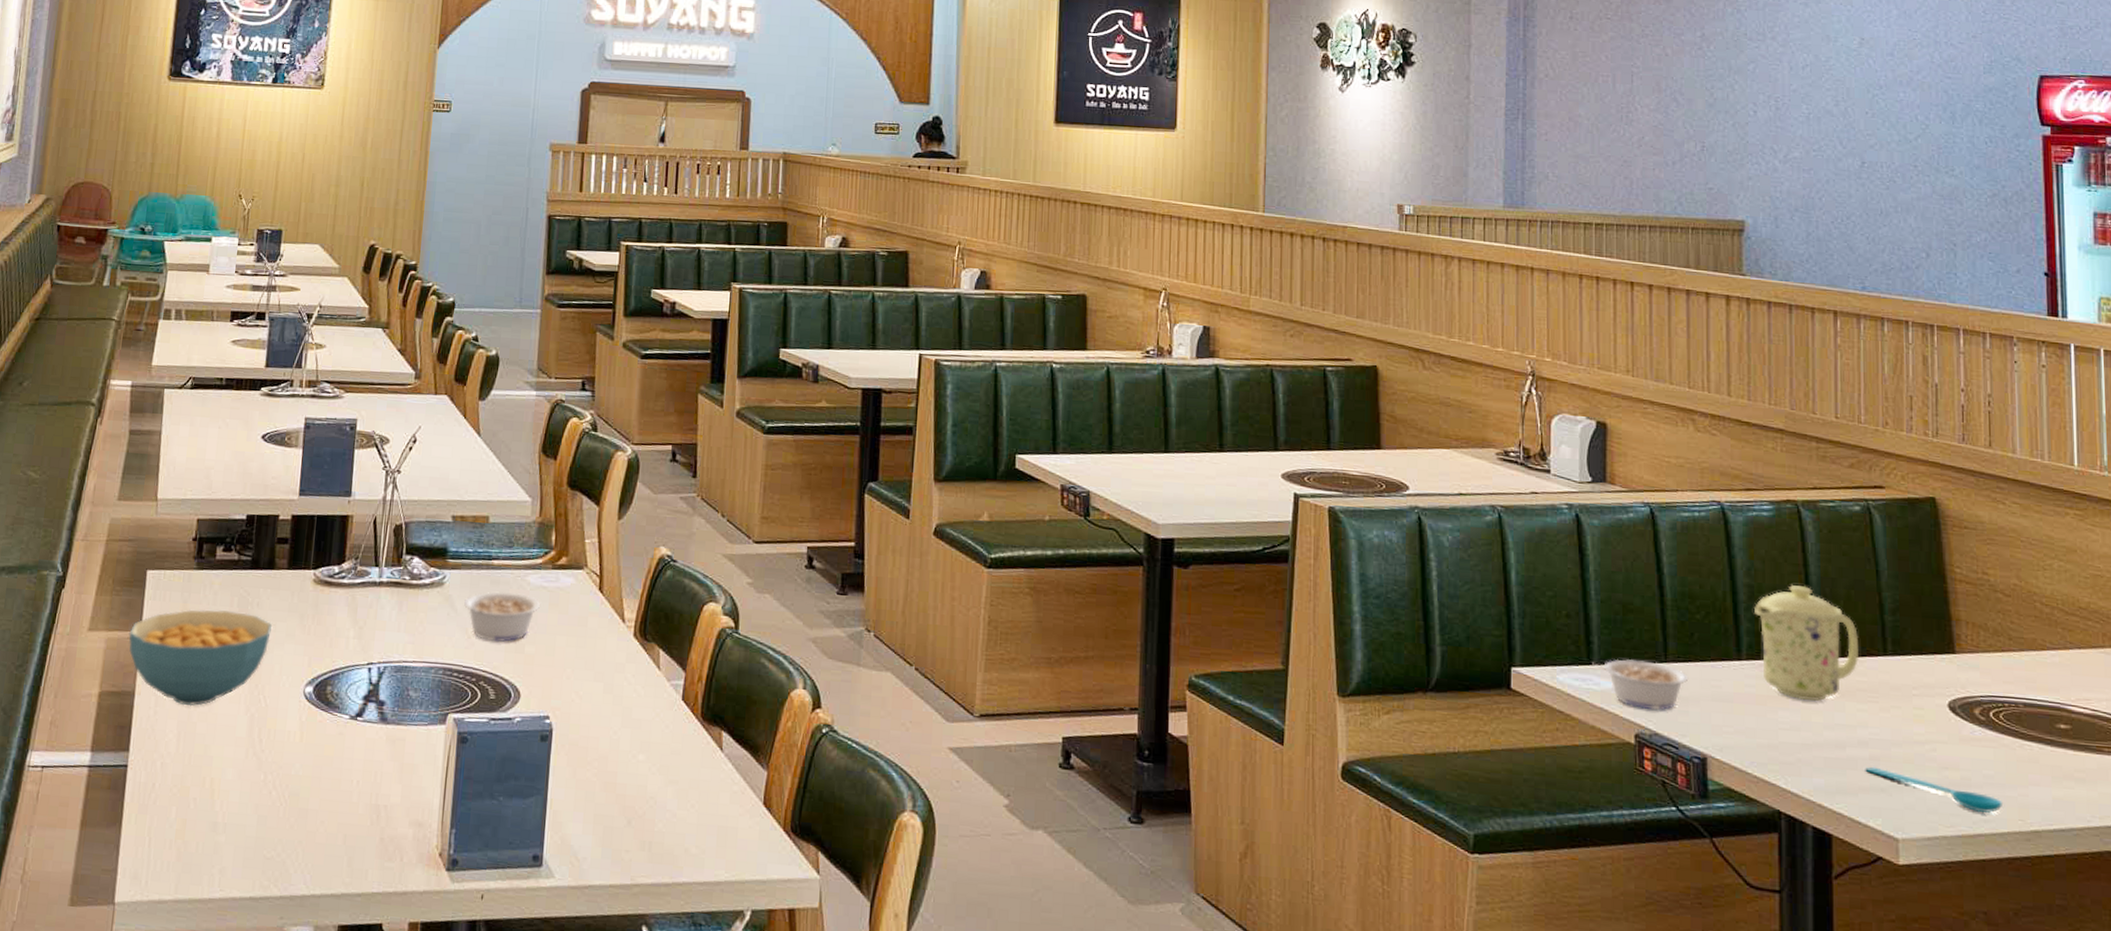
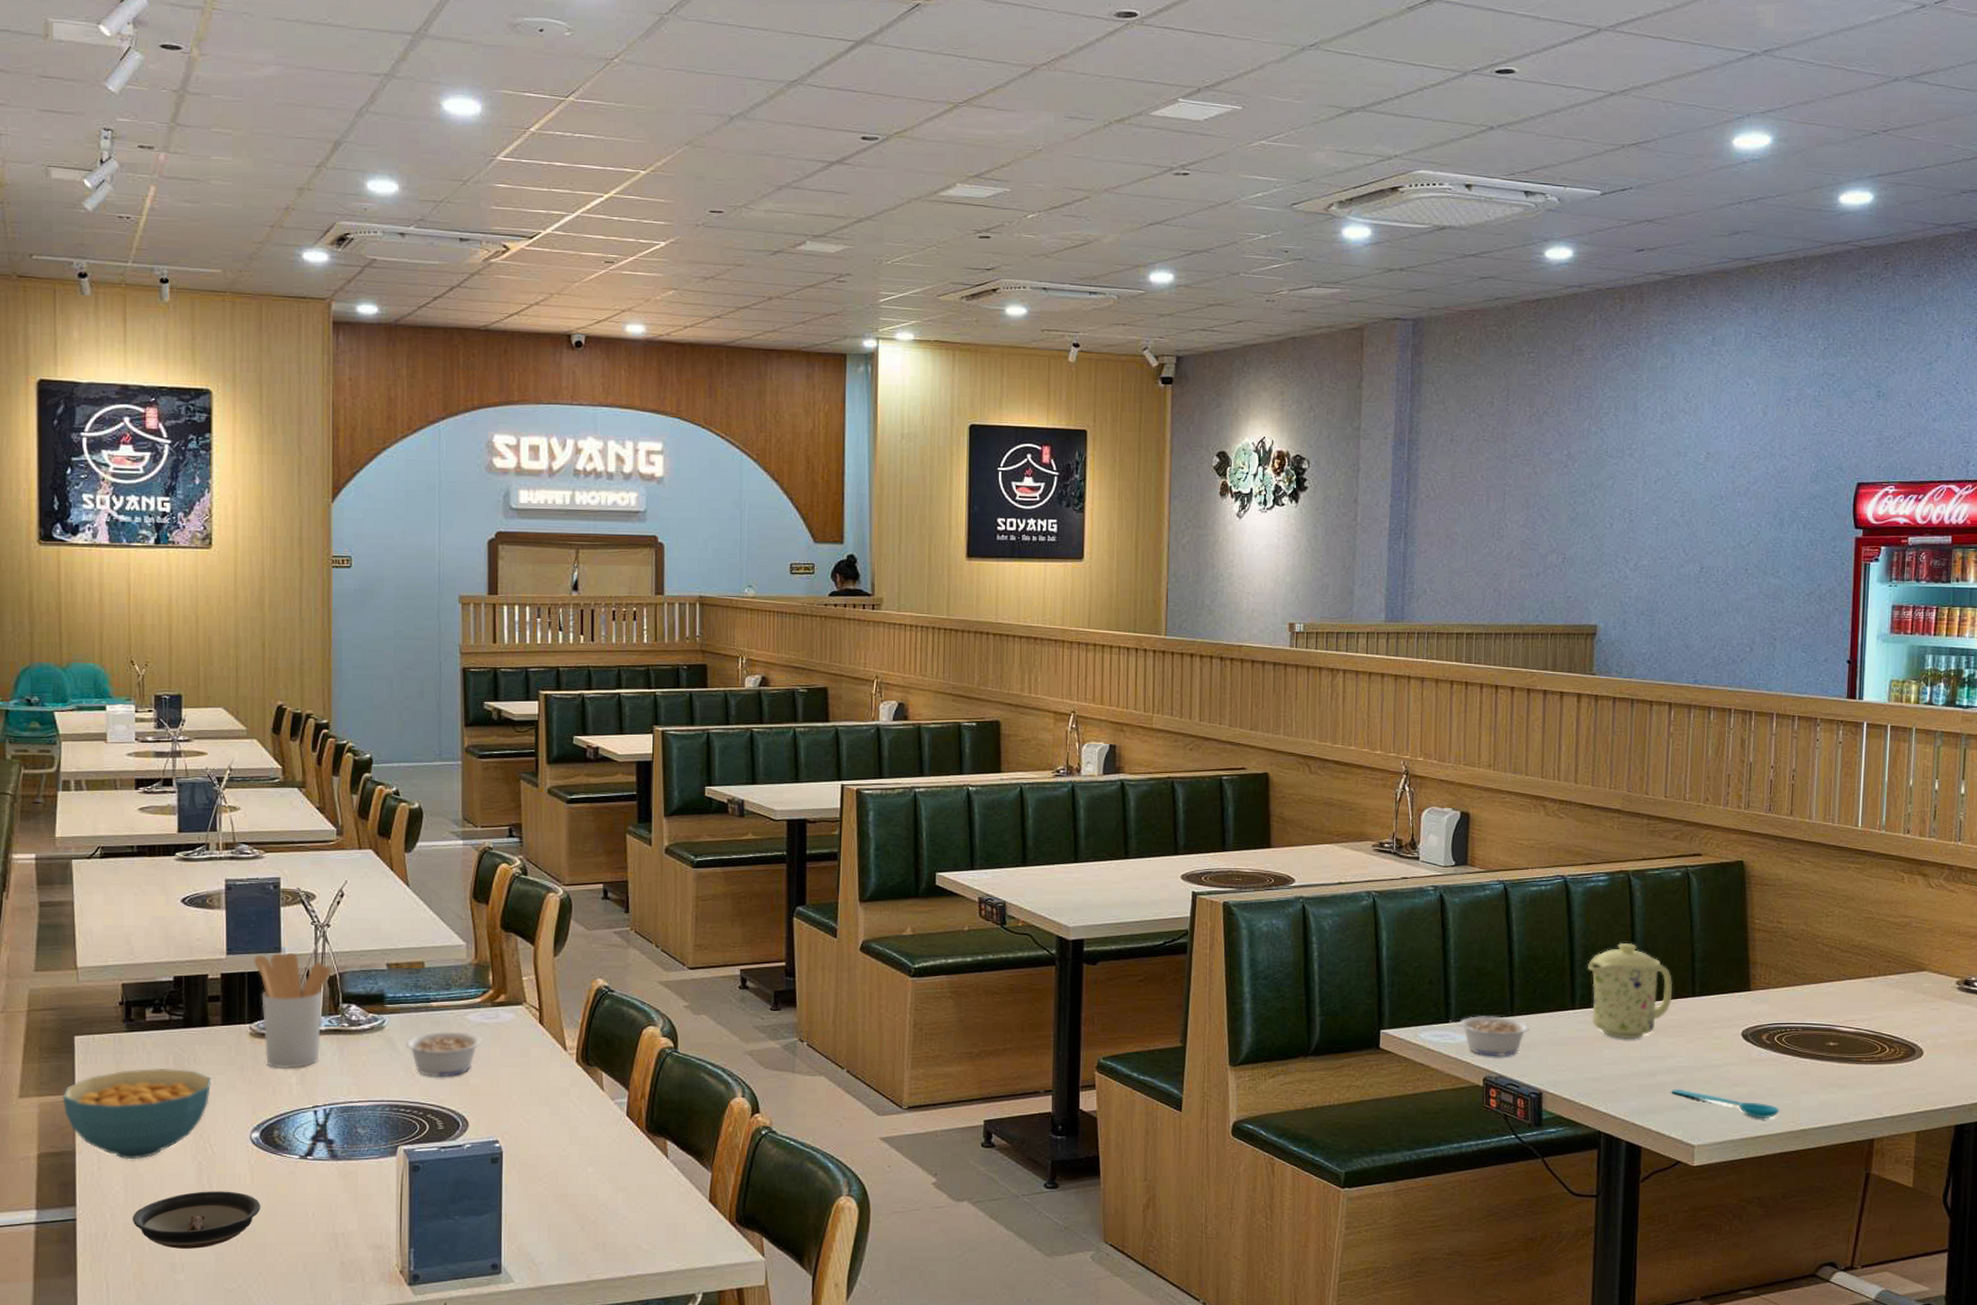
saucer: none [181,746,308,809] -> present [132,1191,261,1249]
utensil holder: none [324,497,397,621] -> present [254,953,331,1069]

